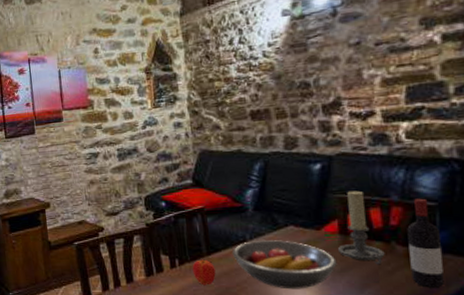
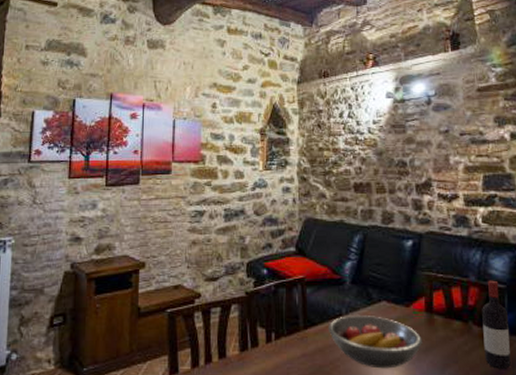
apple: present [192,259,216,286] -> none [288,334,311,363]
candle holder: present [337,190,385,265] -> none [423,269,463,345]

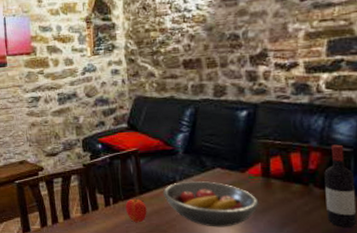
apple: none [288,334,311,363] -> present [125,198,147,223]

